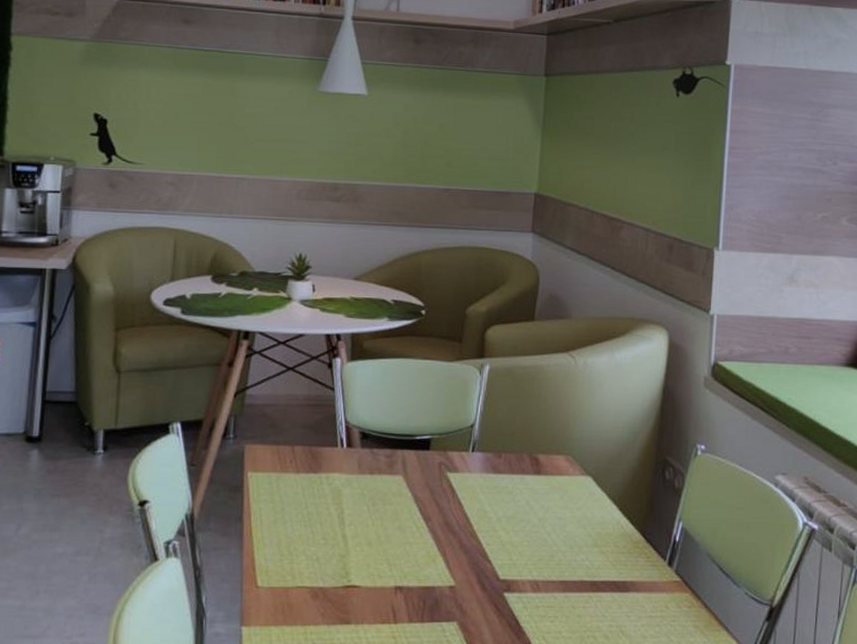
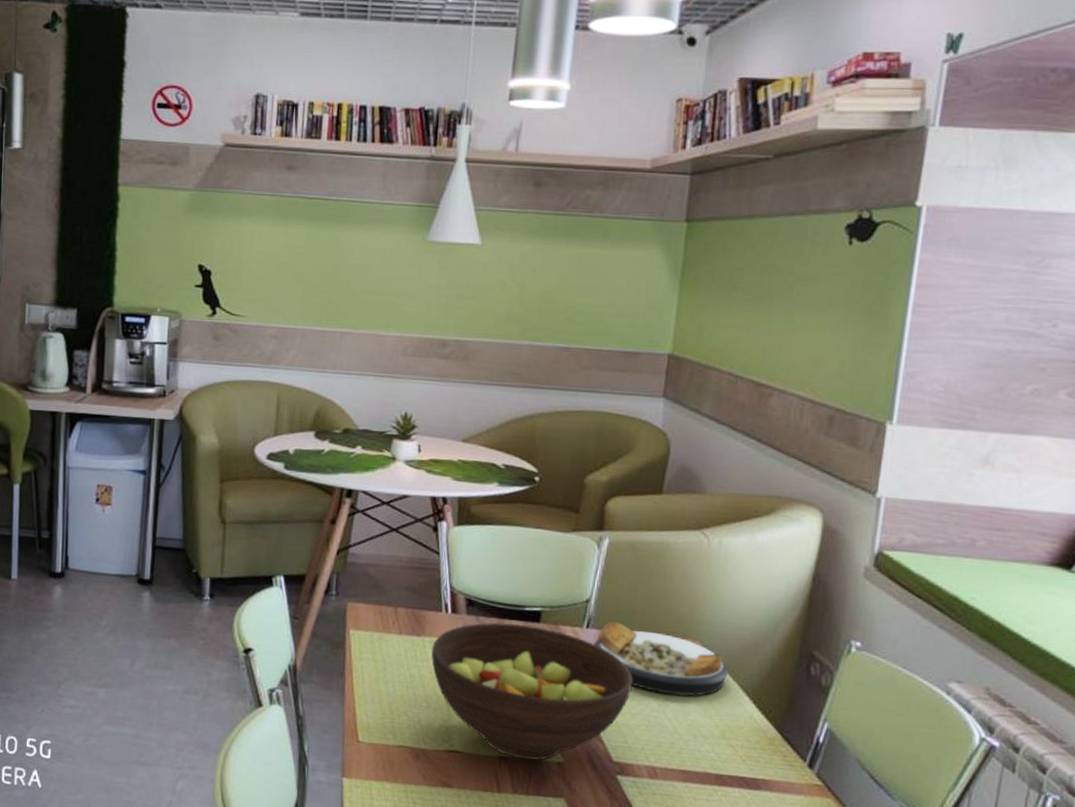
fruit bowl: none [328,452,514,587] -> present [431,622,632,761]
plate: none [479,444,598,509] -> present [594,621,729,696]

